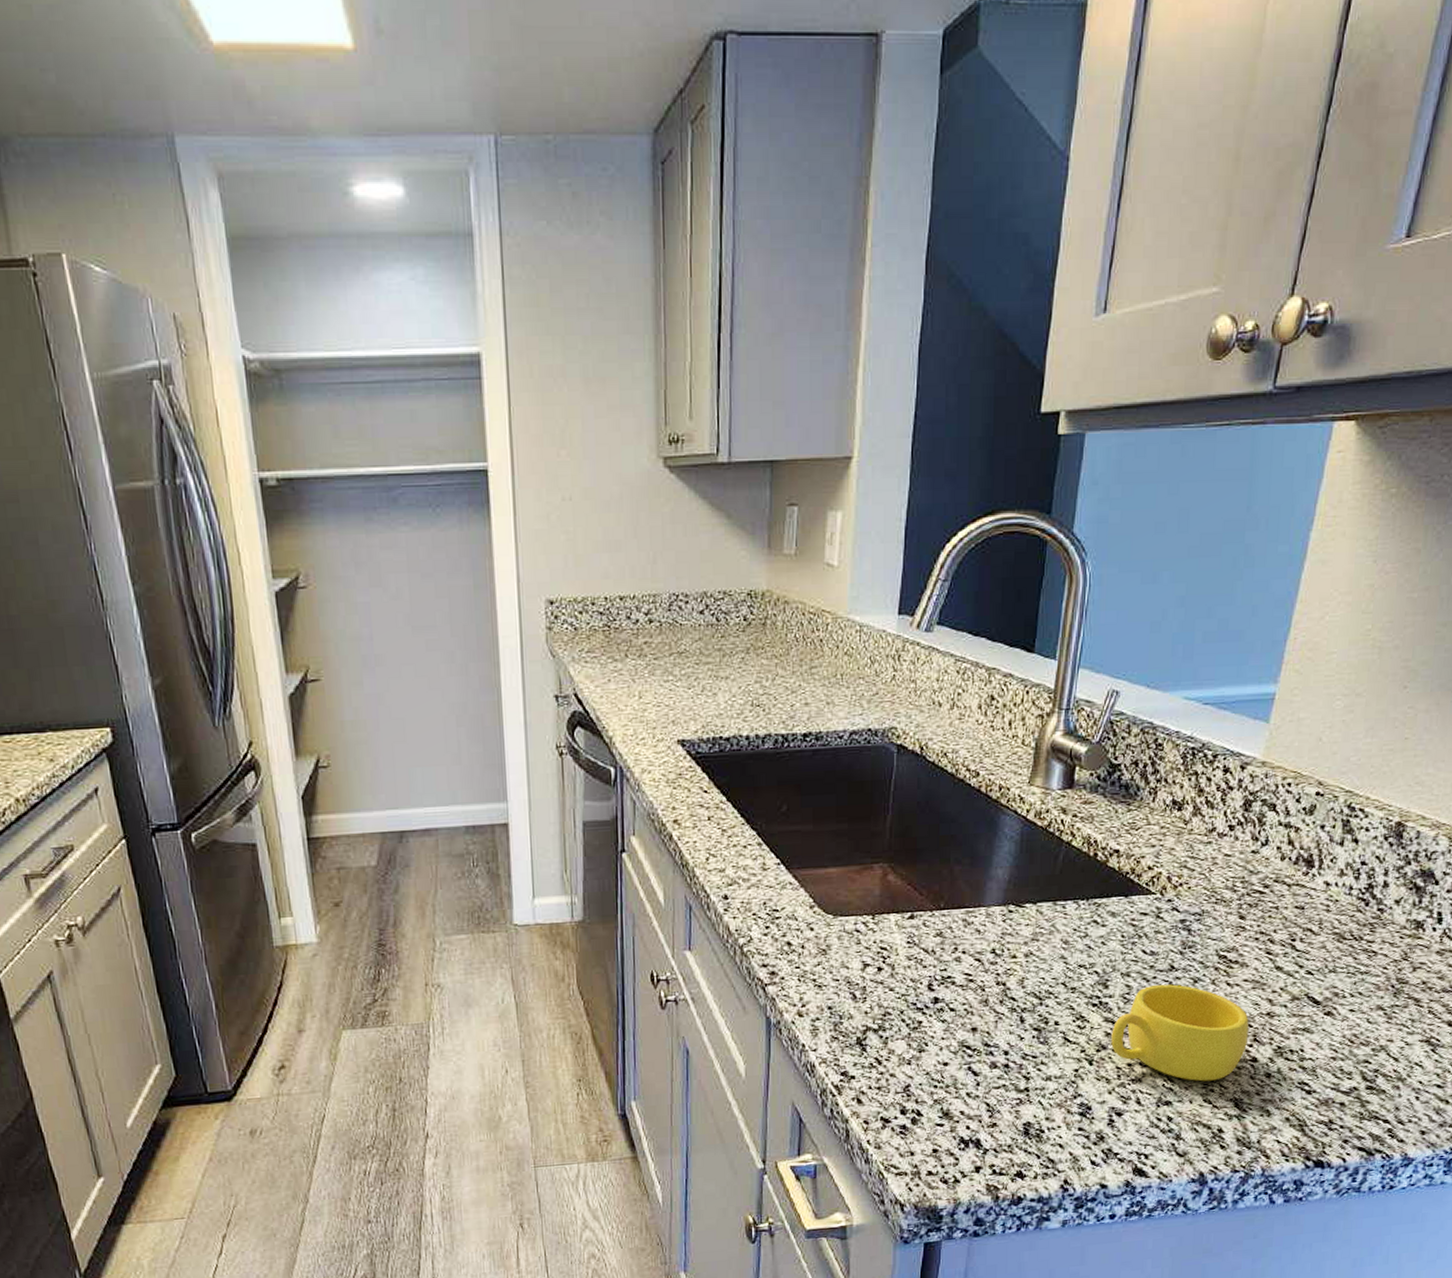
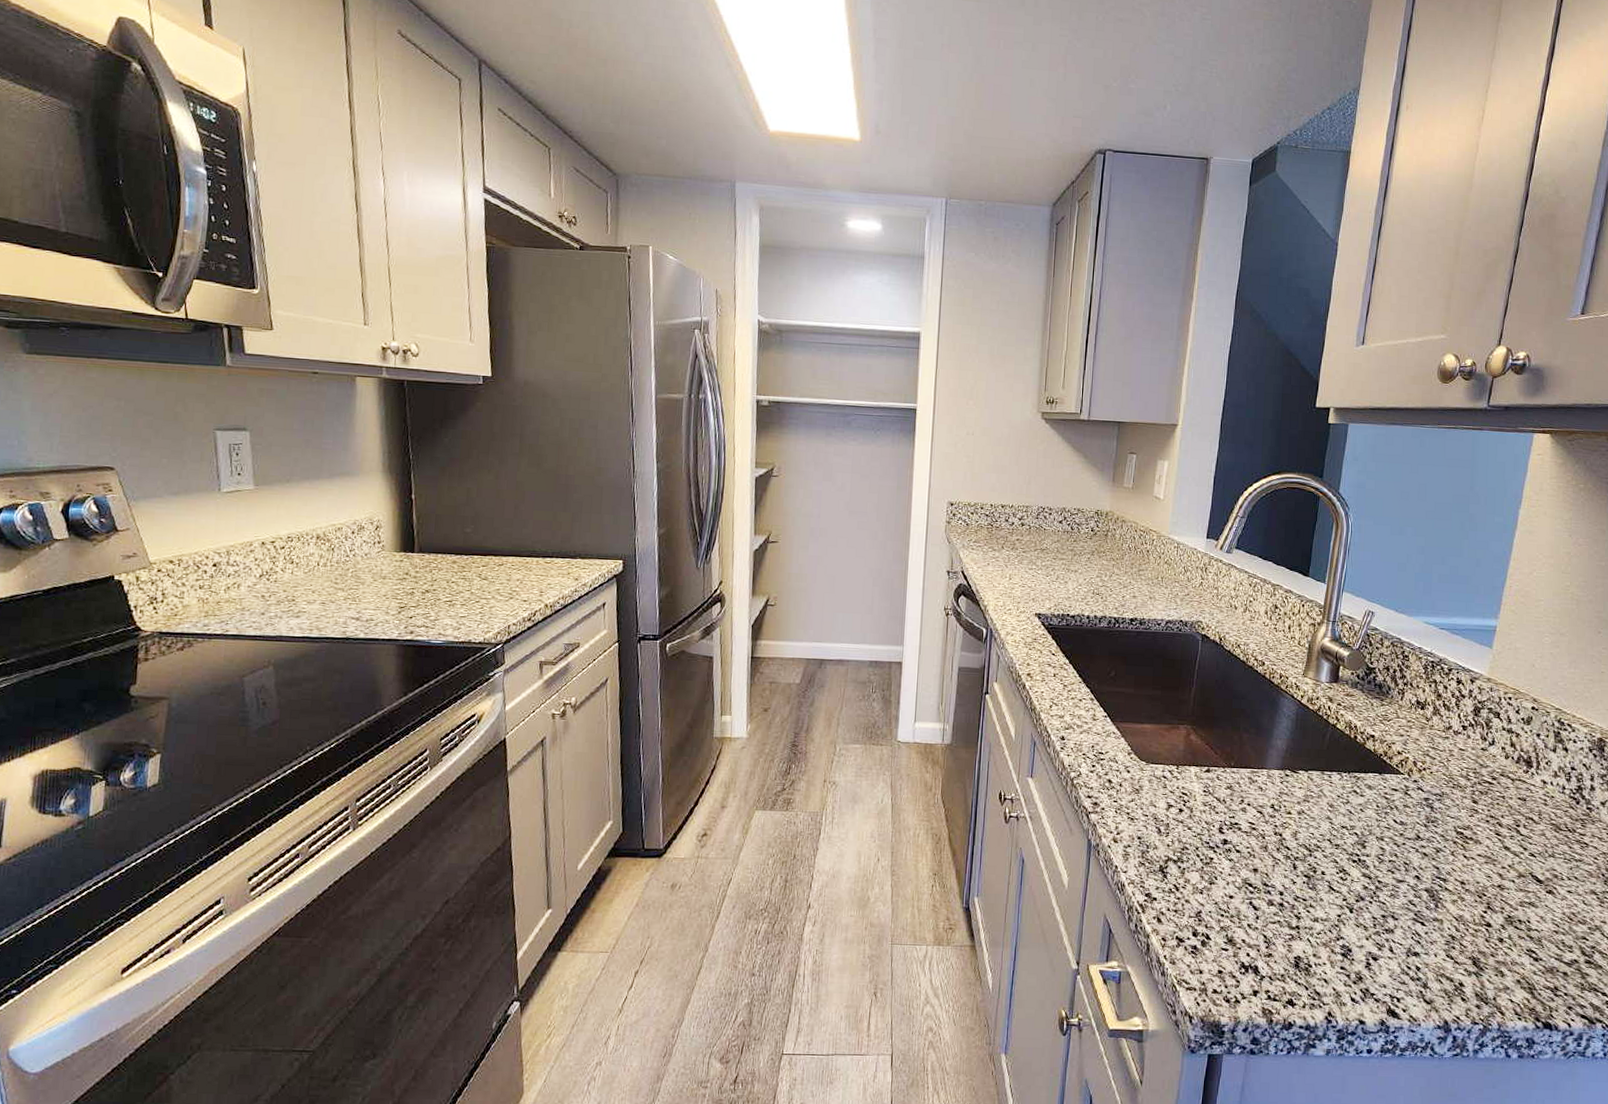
cup: present [1111,984,1249,1082] -> none [1368,850,1483,939]

